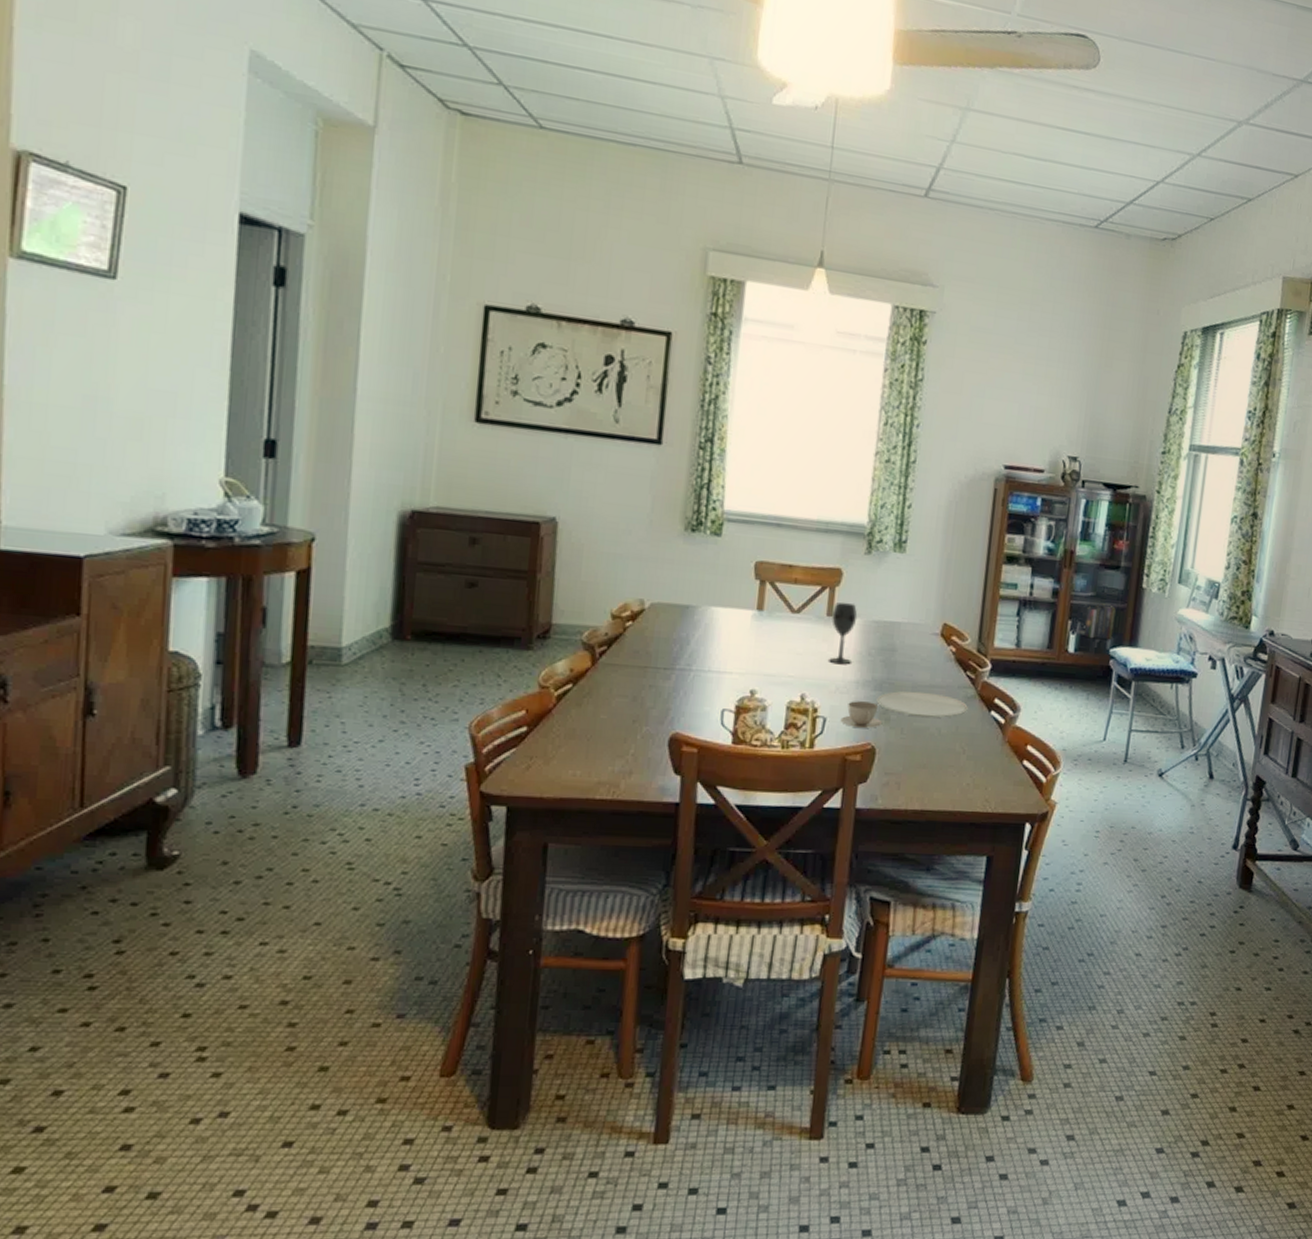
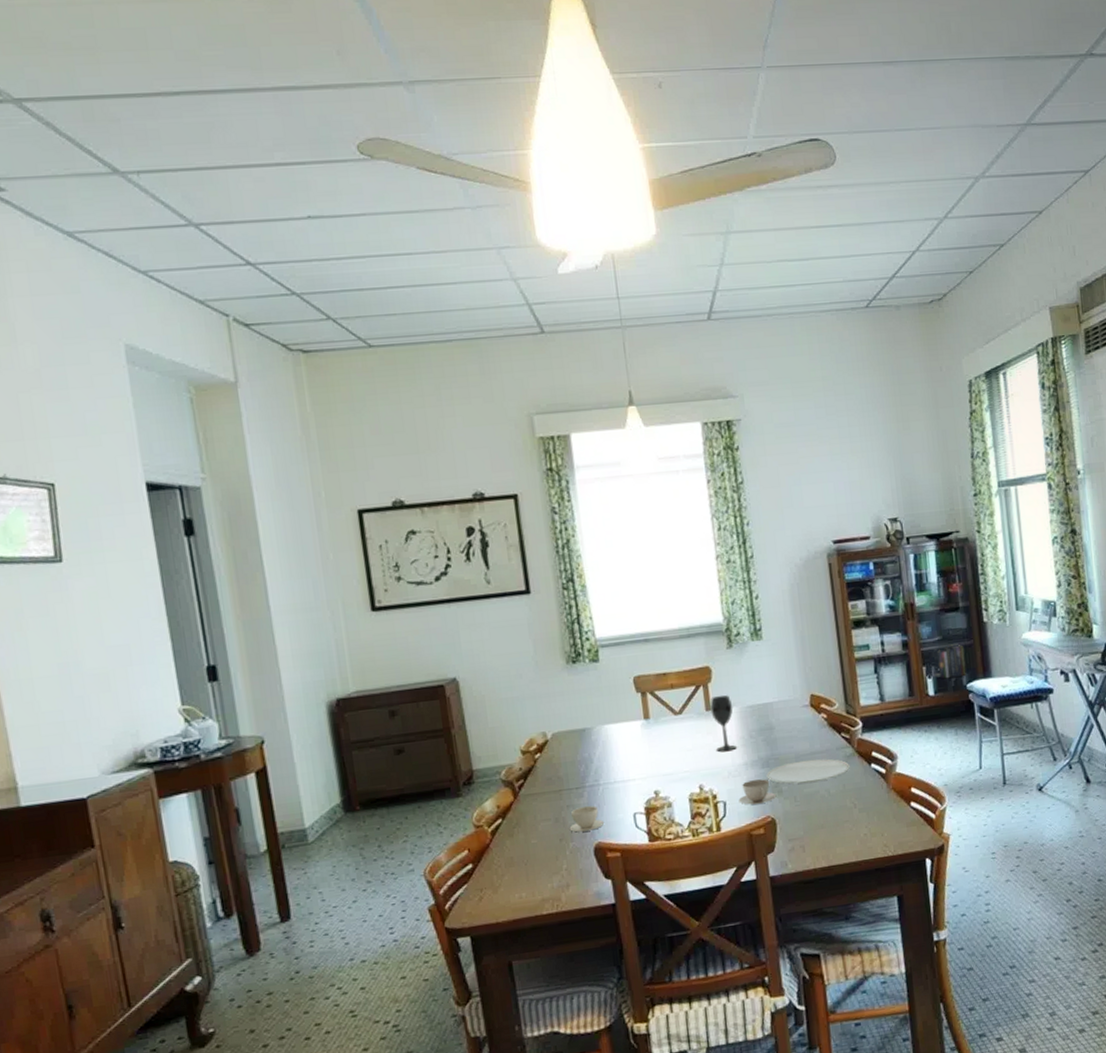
teacup: none [646,690,686,718] -> present [569,805,604,833]

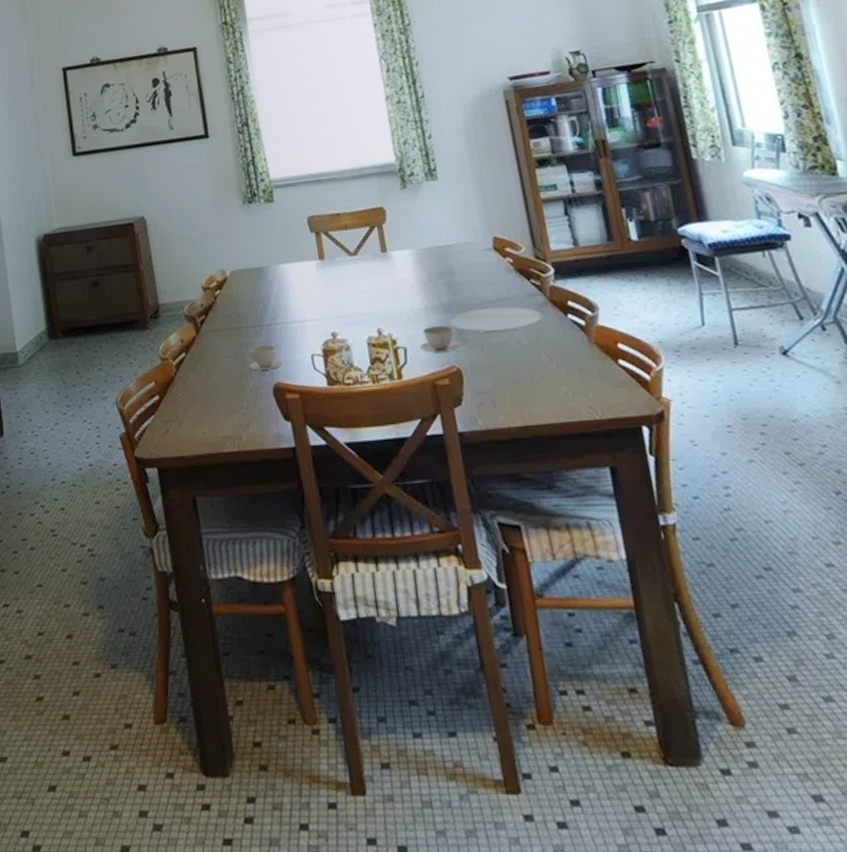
wine glass: present [710,695,737,752] -> none [385,236,415,296]

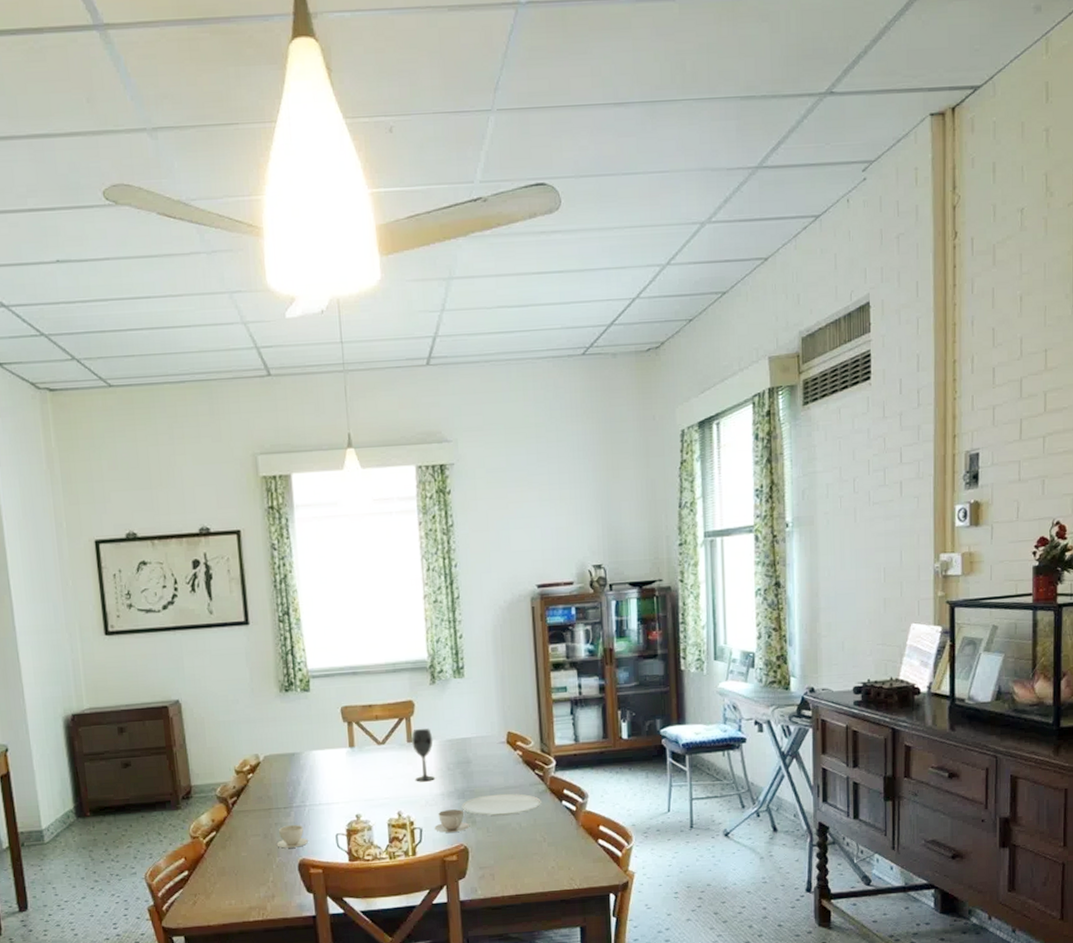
wine glass: none [385,236,415,296] -> present [411,728,435,782]
books: present [635,183,676,223] -> none [629,690,661,724]

